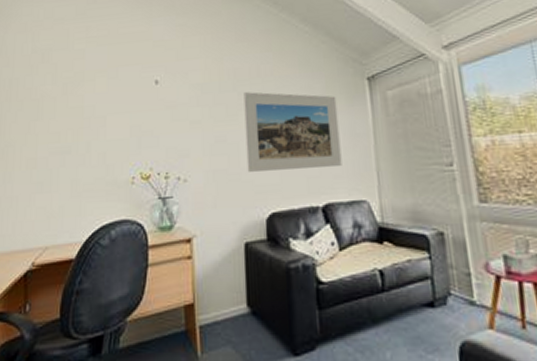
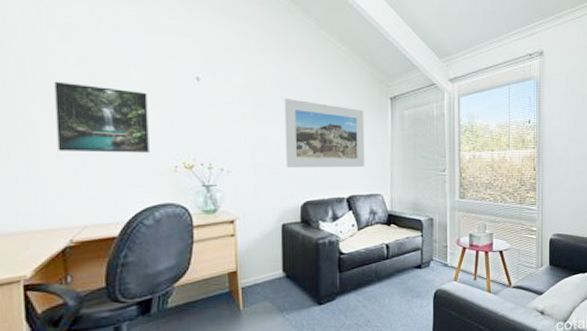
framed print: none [30,100,110,168] -> present [54,81,149,153]

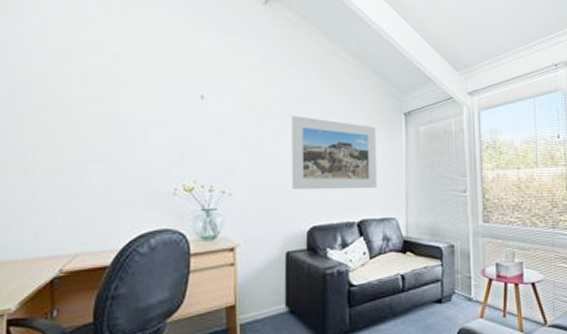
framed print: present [54,81,149,153] -> none [55,102,150,175]

